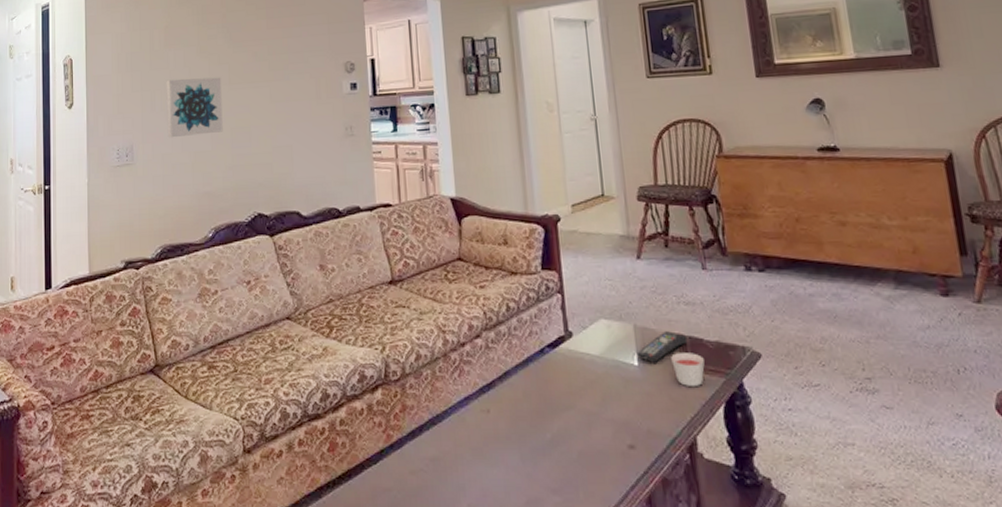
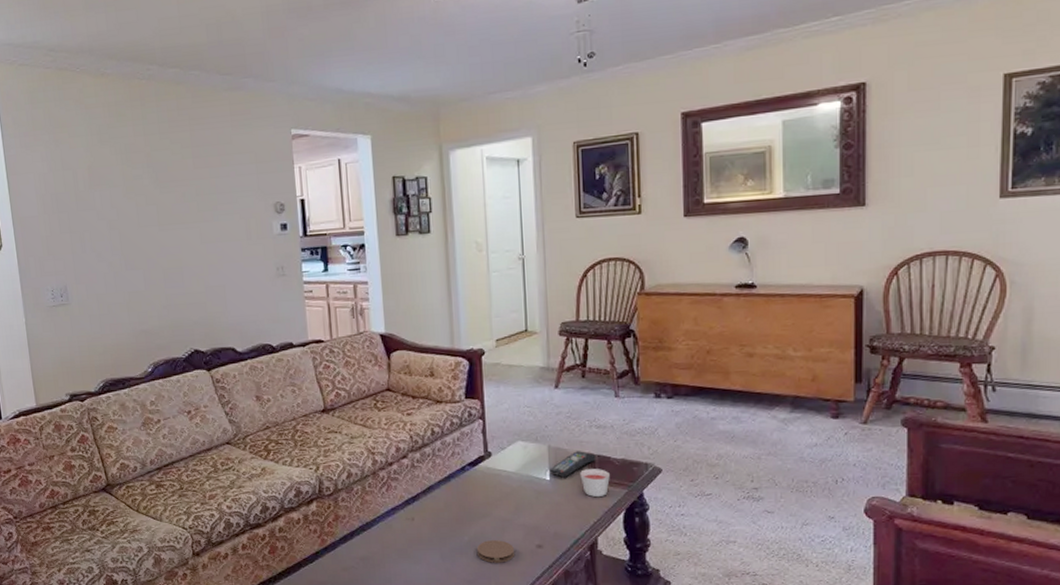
wall art: present [166,77,223,138] -> none [94,218,155,279]
coaster: none [561,438,604,467] -> present [477,540,514,563]

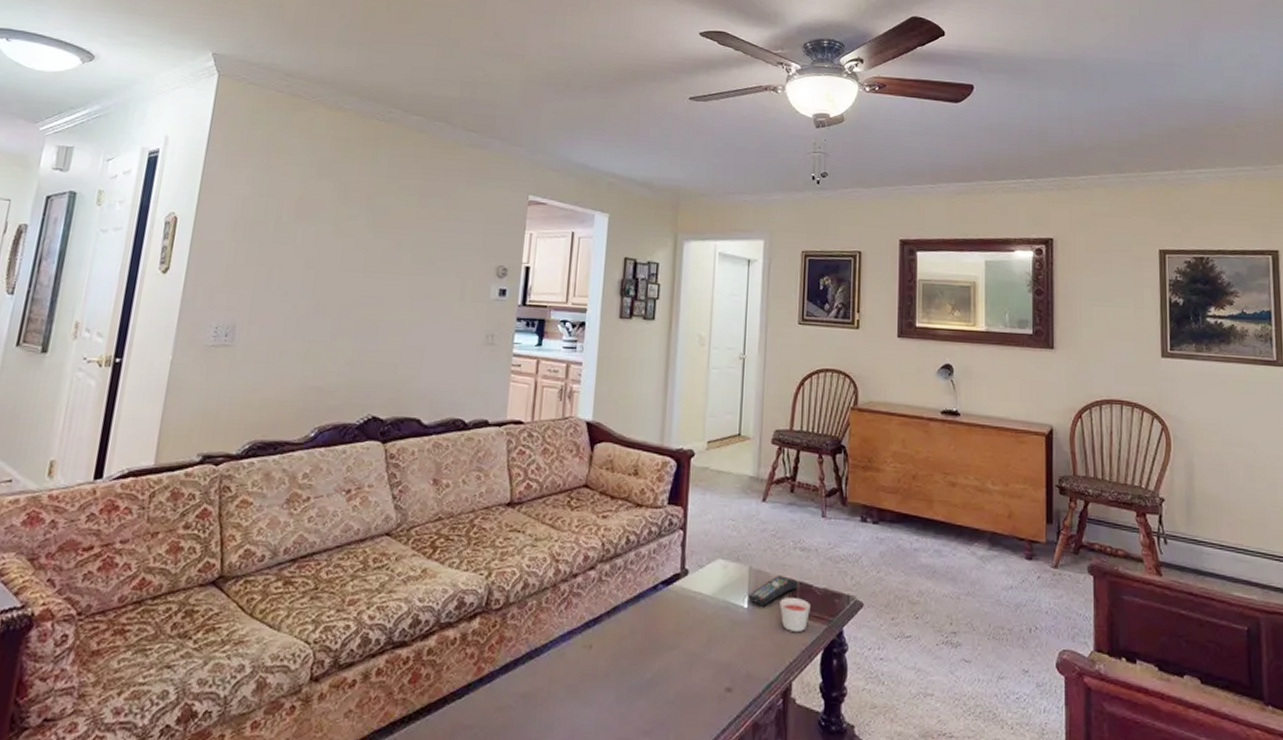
coaster: present [477,540,514,563] -> none [659,679,700,709]

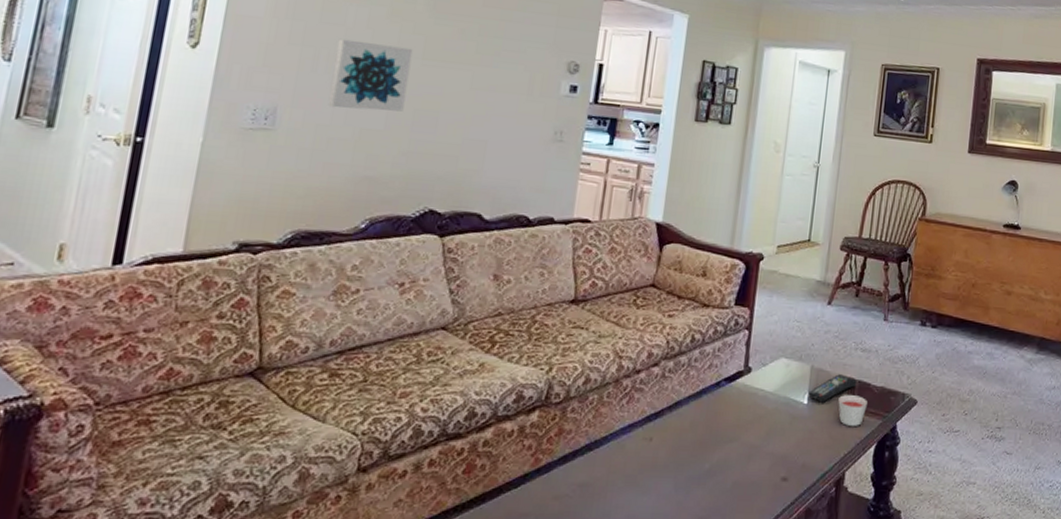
wall art: none [280,257,355,323] -> present [327,38,413,112]

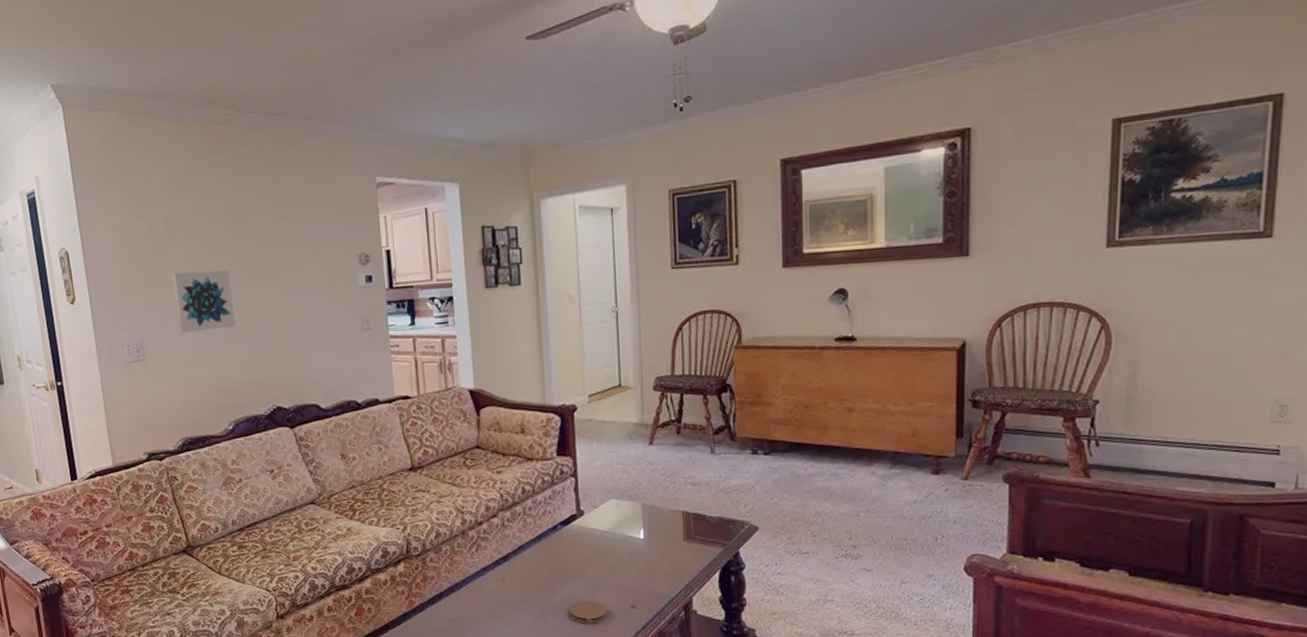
coaster: none [716,469,757,497] -> present [569,600,607,624]
remote control: present [808,374,857,403] -> none [643,509,691,536]
candle: present [838,395,867,426] -> none [675,527,705,556]

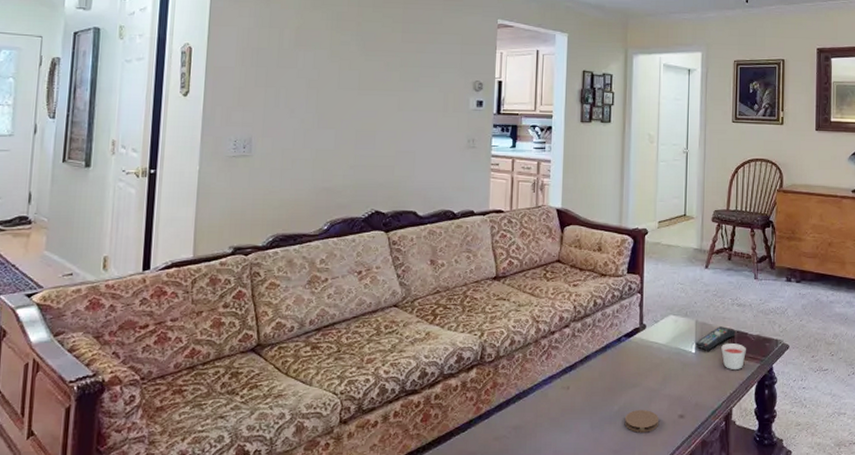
wall art: present [171,270,236,334] -> none [289,78,351,135]
remote control: none [643,509,691,536] -> present [695,326,736,351]
candle: none [675,527,705,556] -> present [721,344,746,369]

